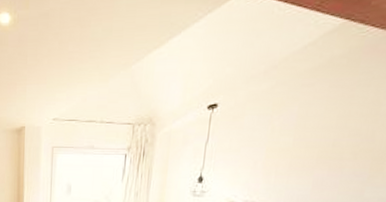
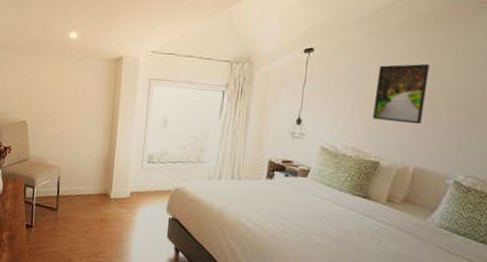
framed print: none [275,112,338,175] -> present [373,63,429,125]

